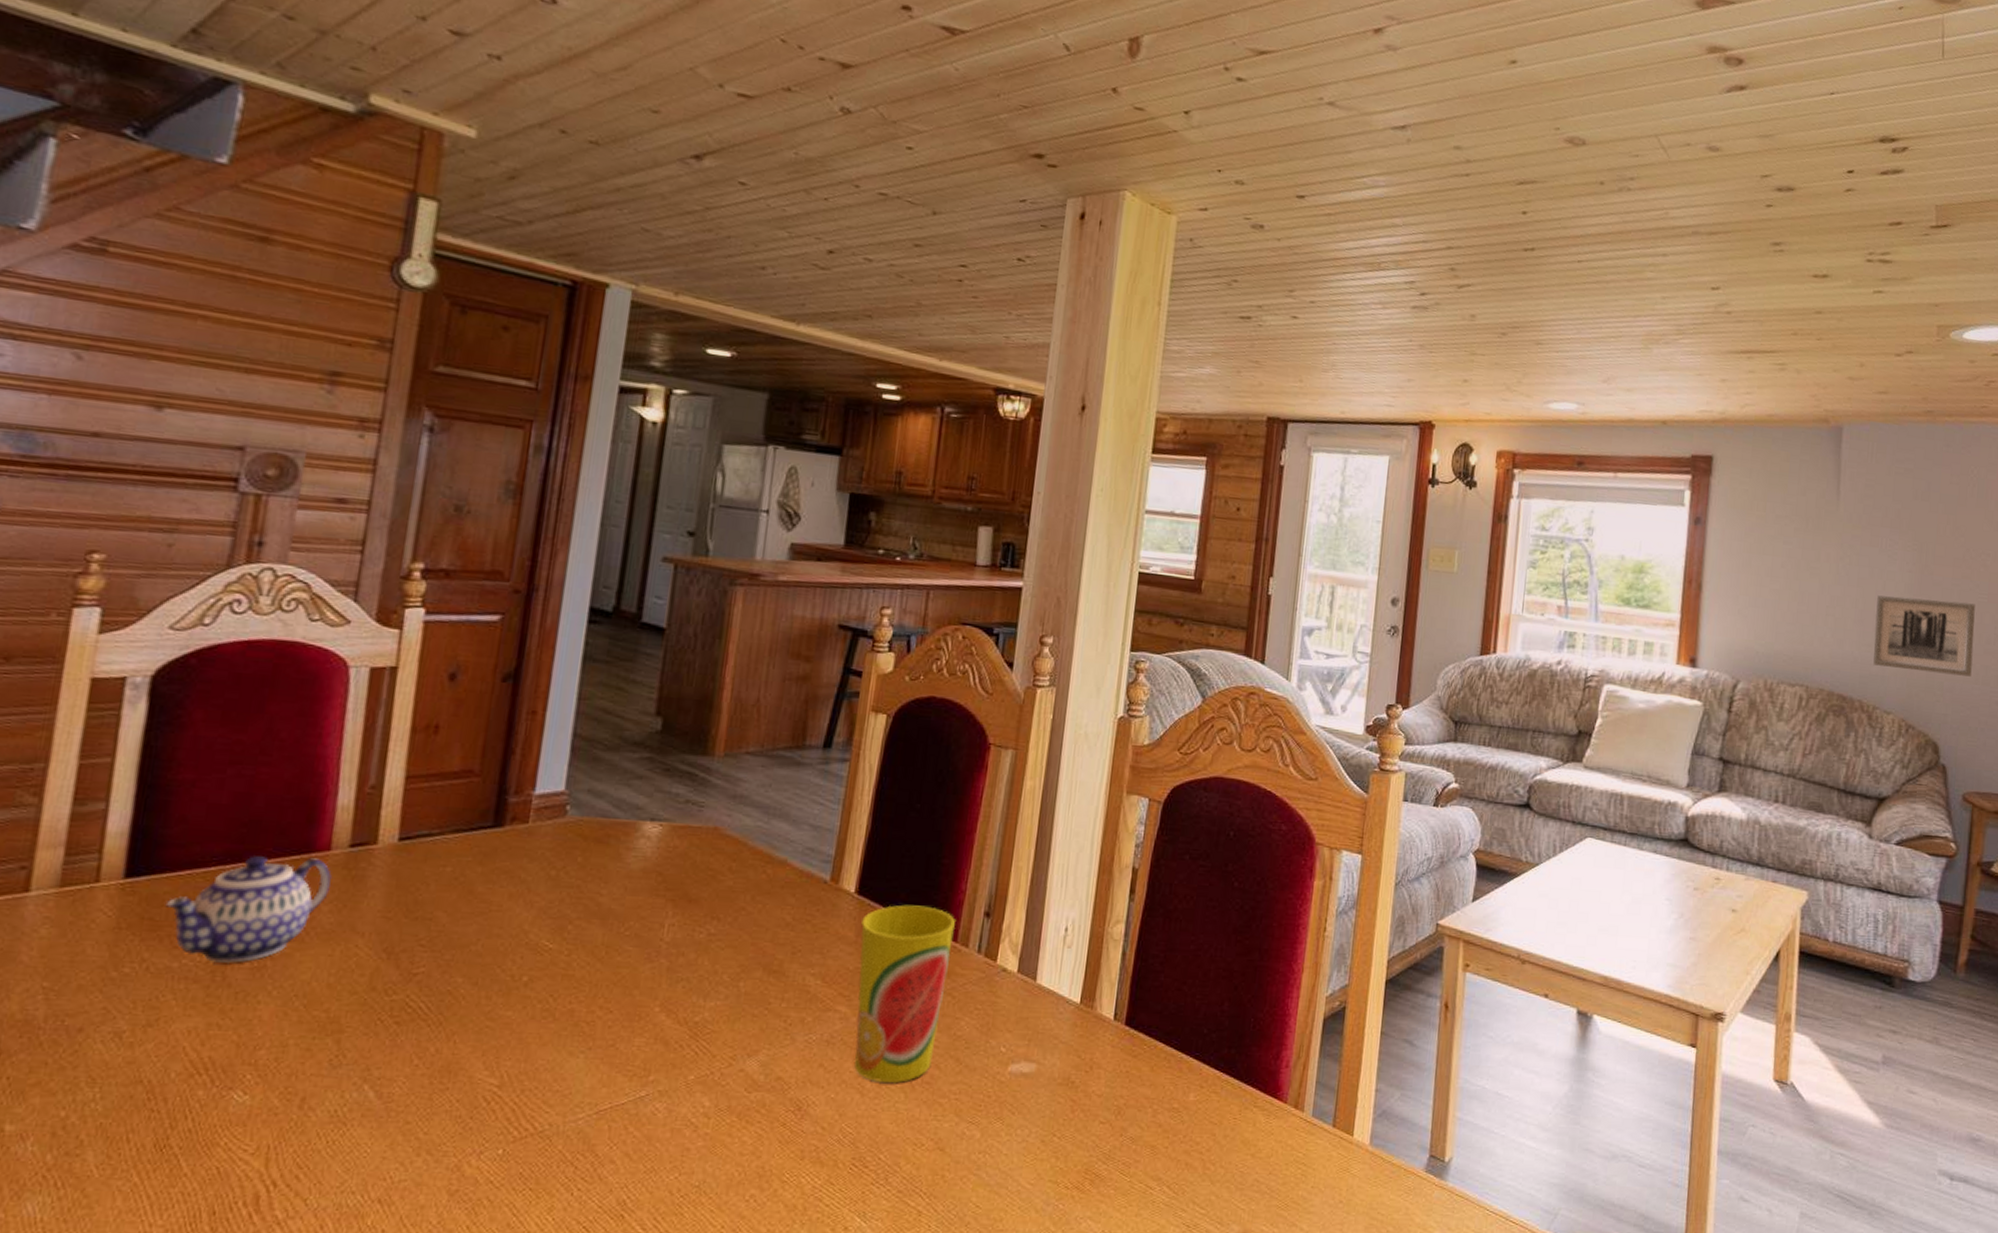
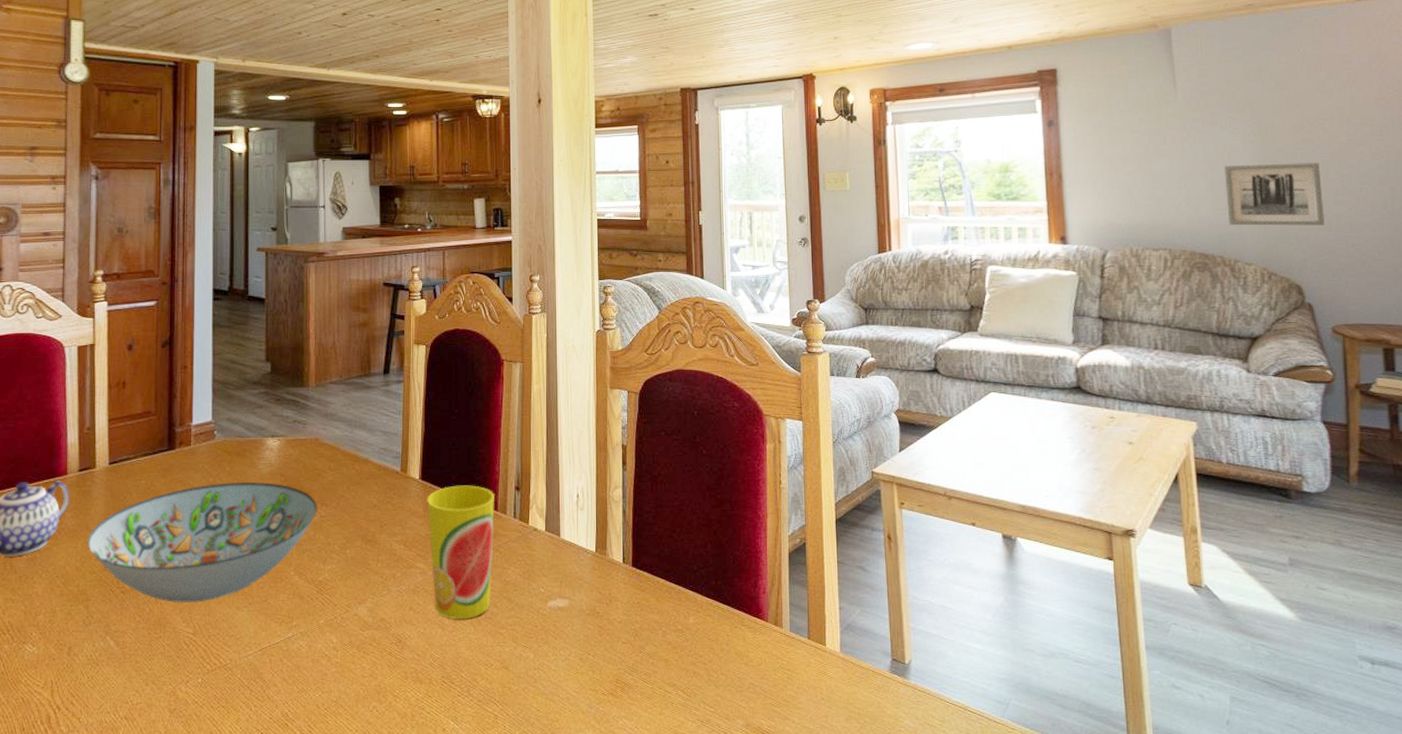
decorative bowl: none [350,878,706,1044] -> present [87,481,317,604]

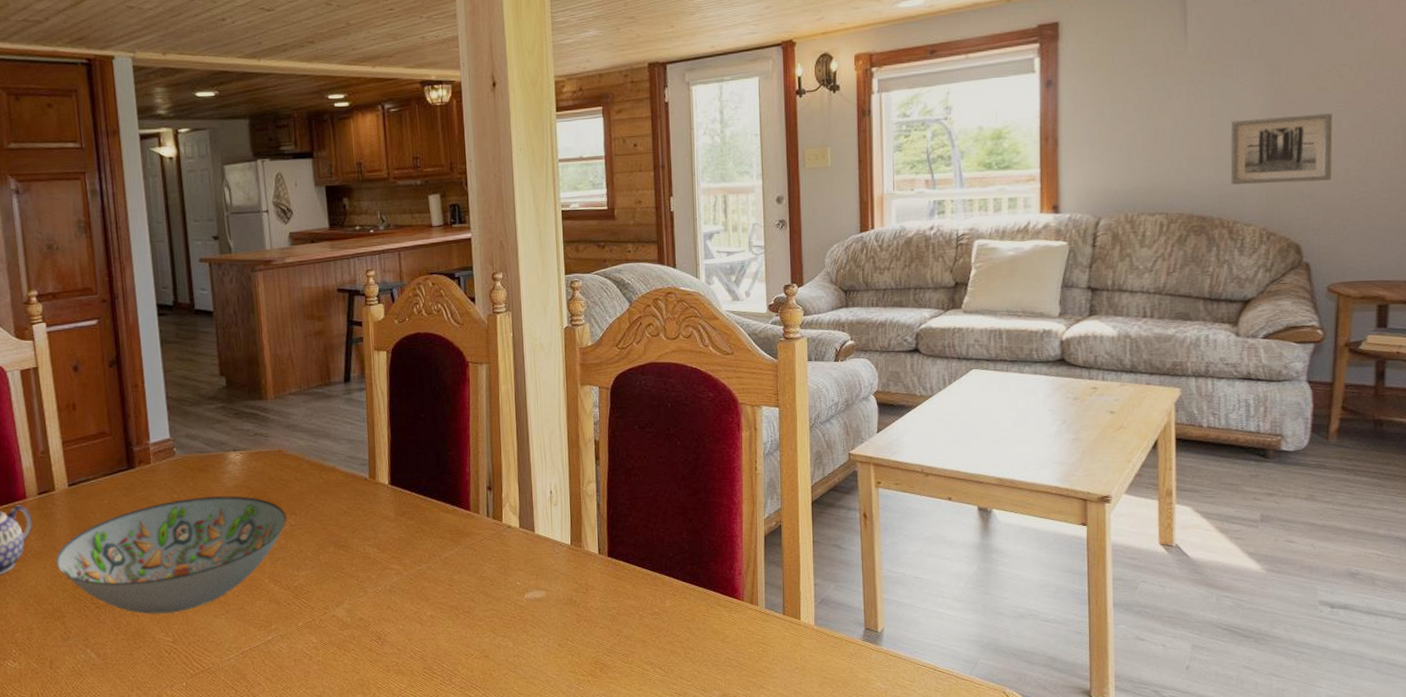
cup: present [427,485,494,620] -> none [398,487,468,616]

